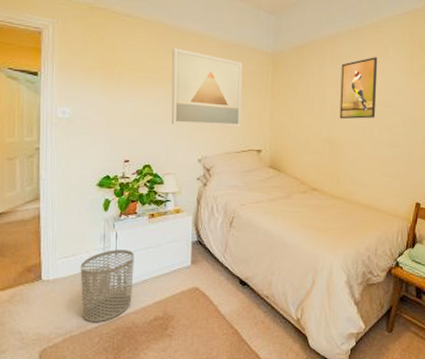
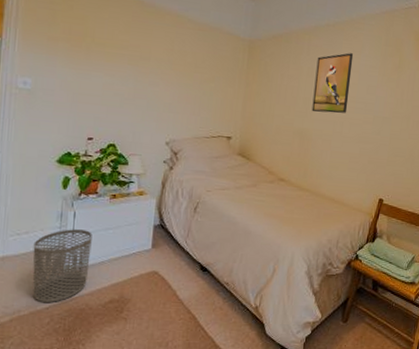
wall art: present [171,47,242,127] -> none [140,25,218,113]

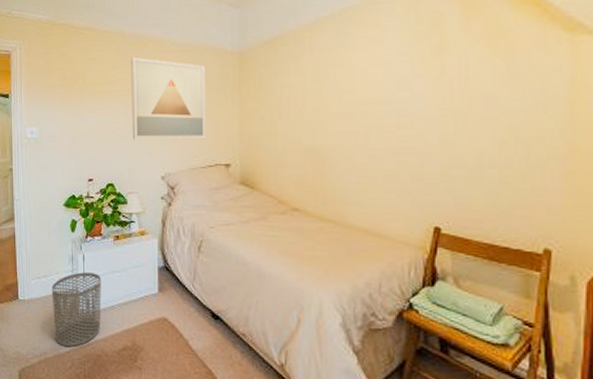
wall art: none [140,25,218,113] -> present [131,56,207,140]
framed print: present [312,53,354,114] -> none [323,43,372,124]

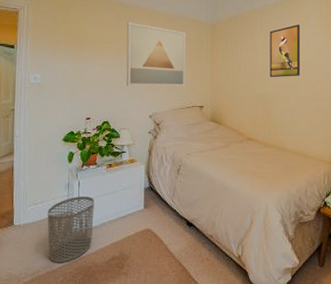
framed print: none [323,43,372,124] -> present [269,24,301,78]

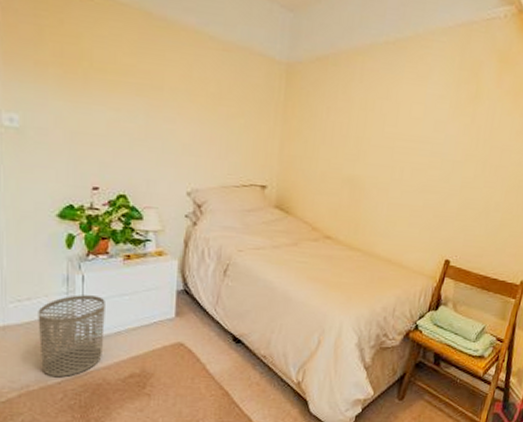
wall art: present [126,21,186,87] -> none [153,44,248,156]
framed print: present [269,24,301,78] -> none [365,79,419,156]

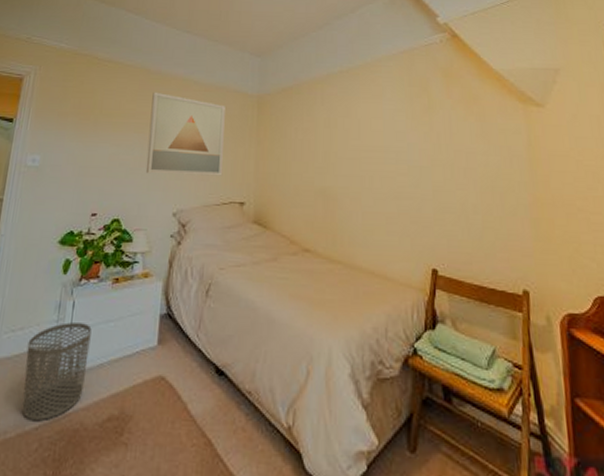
wall art: none [153,44,248,156] -> present [145,92,225,176]

